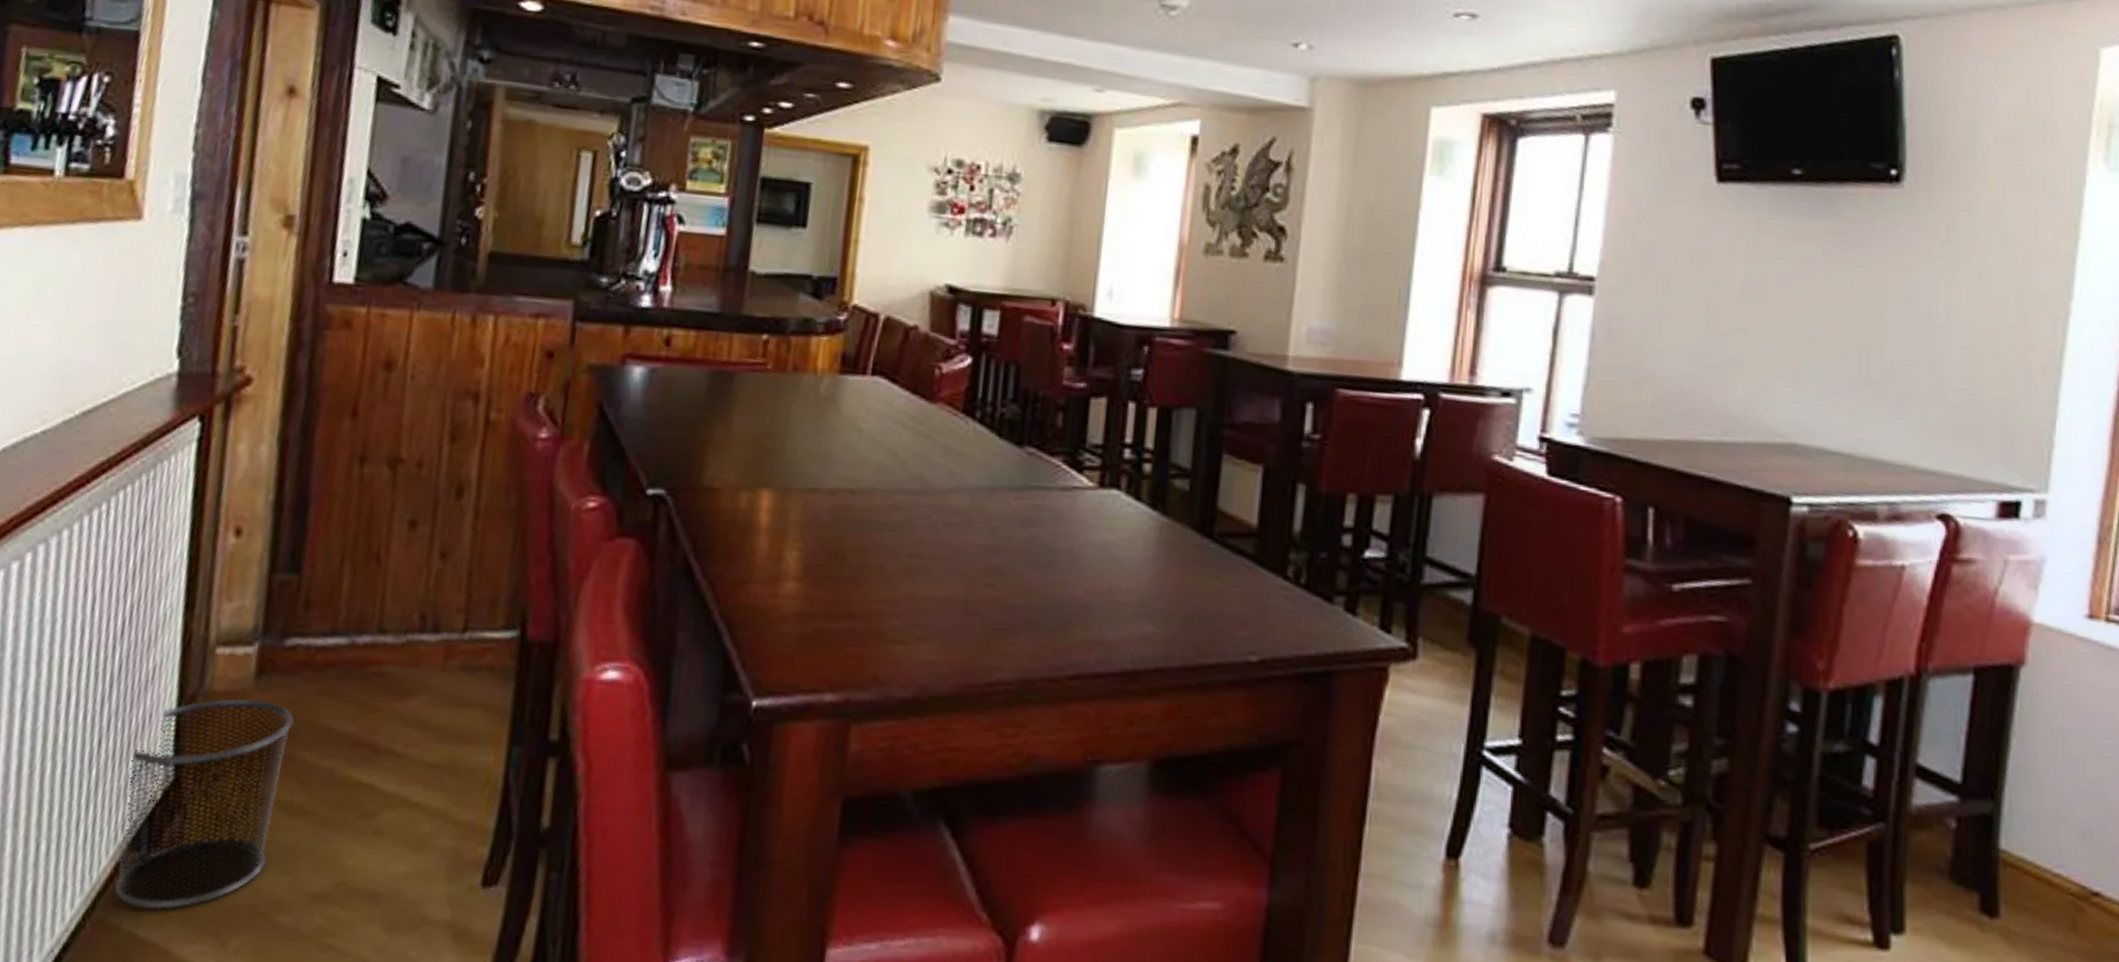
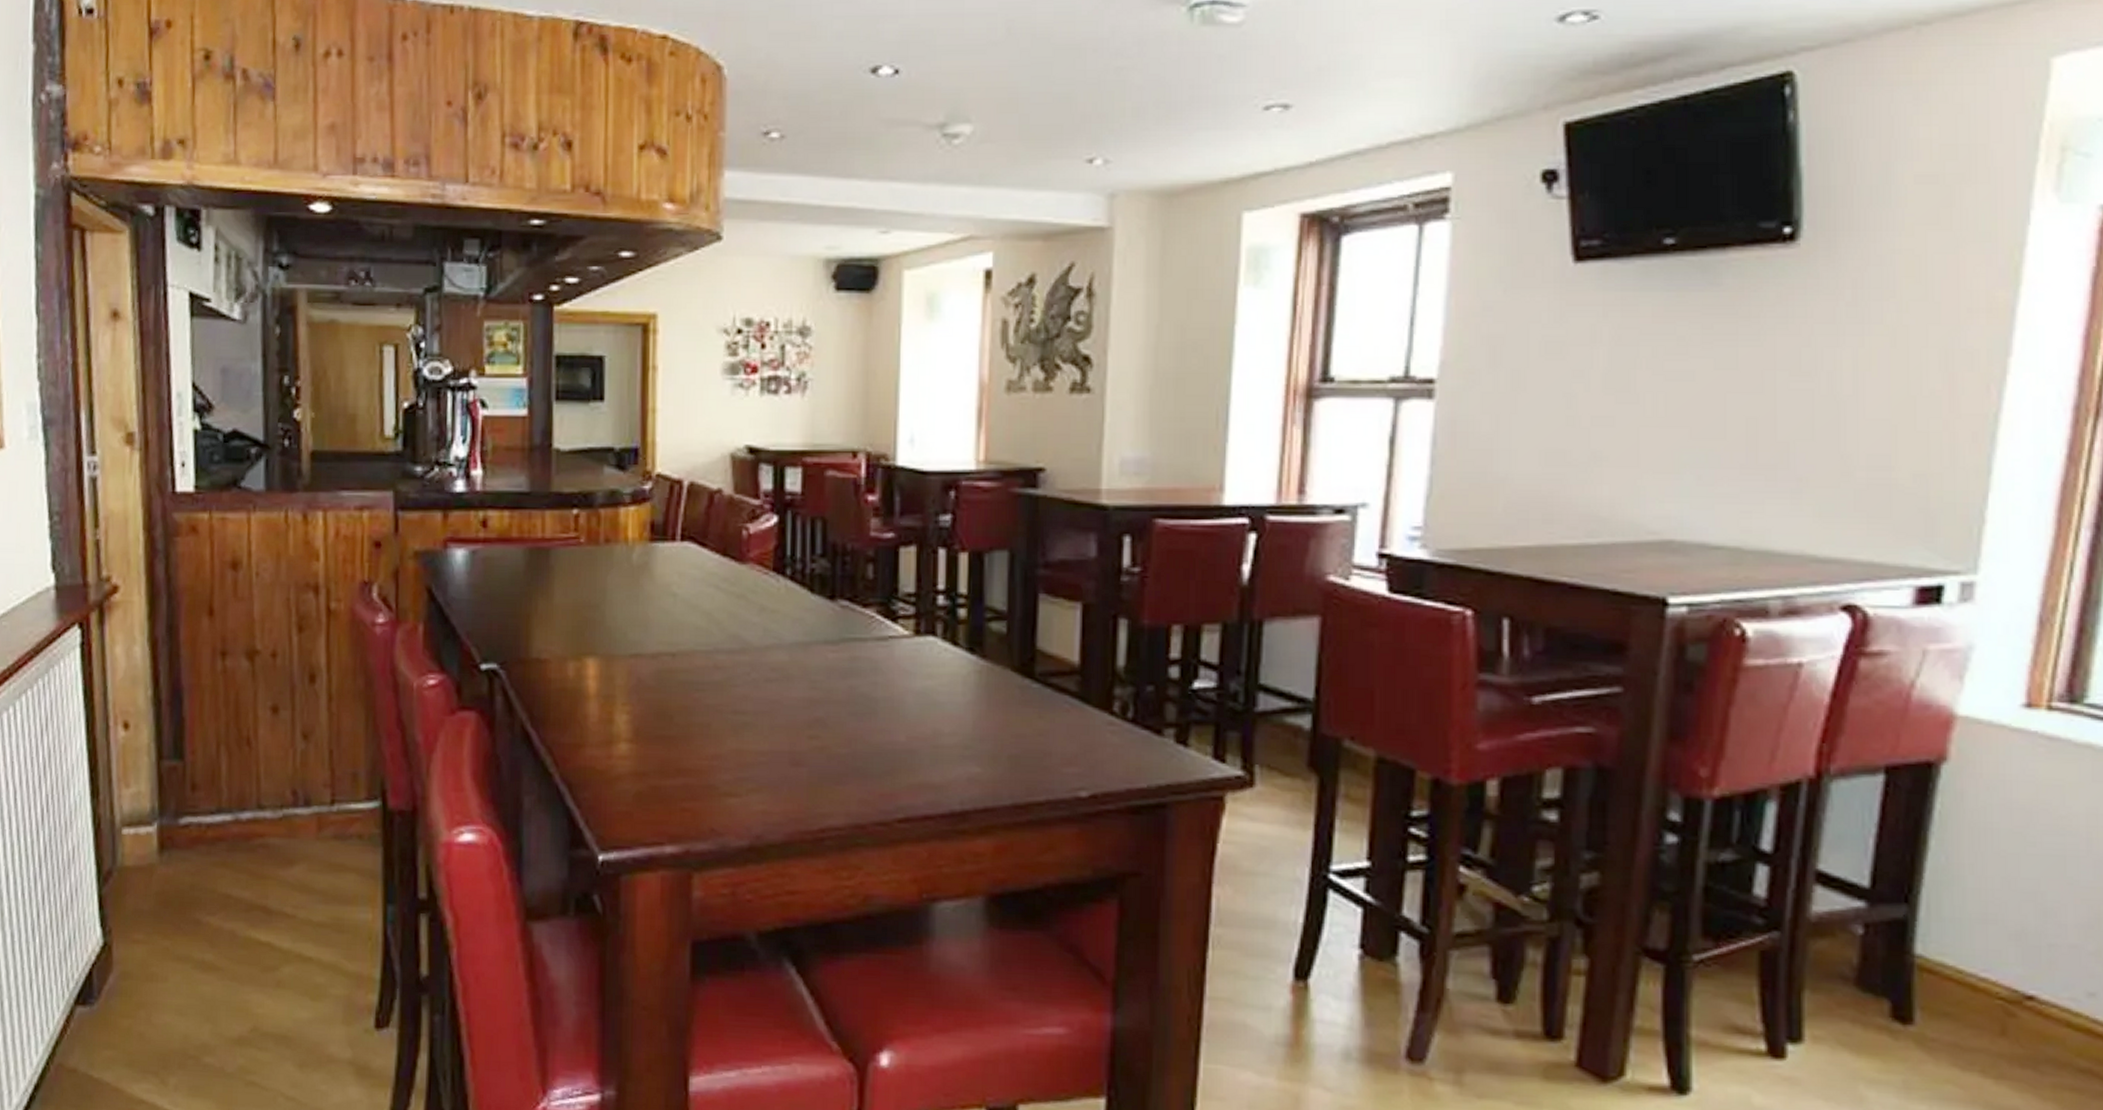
waste bin: present [114,698,294,909] -> none [66,872,196,1054]

